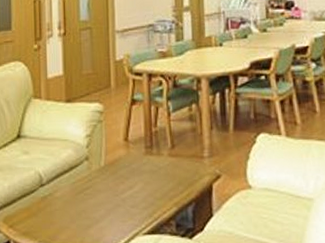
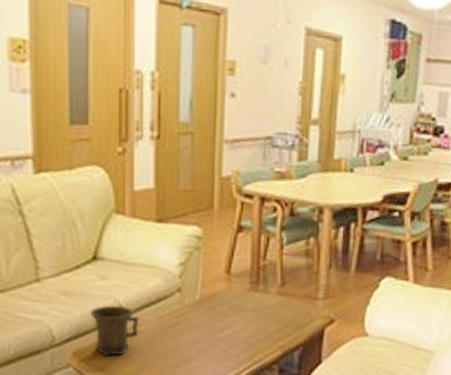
mug: none [16,176,56,221] -> present [90,305,139,356]

